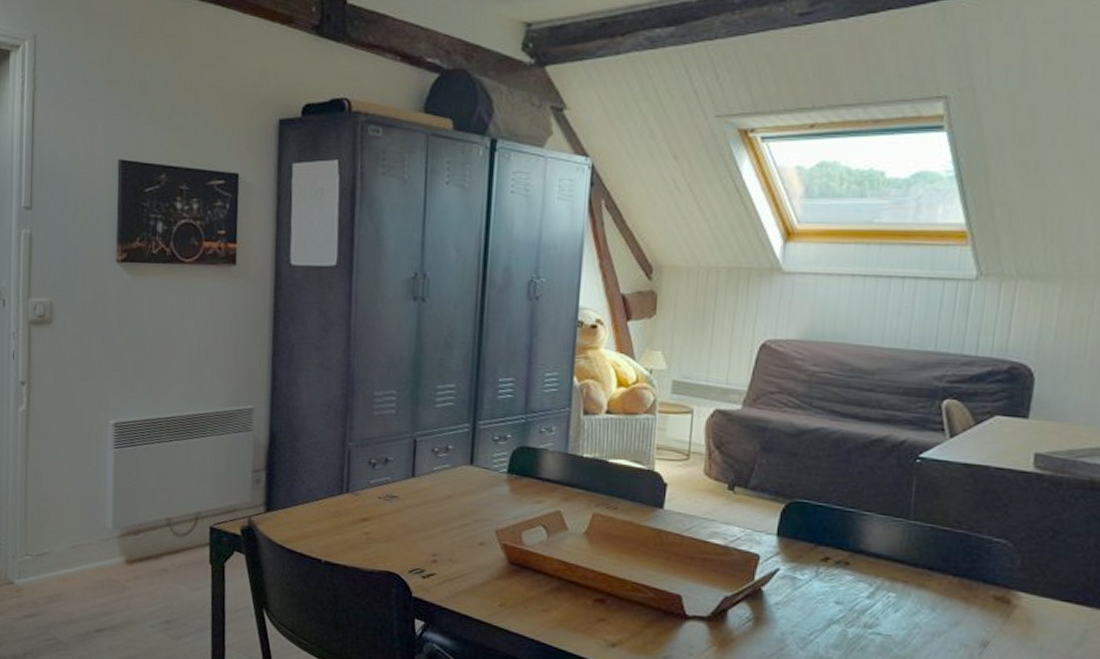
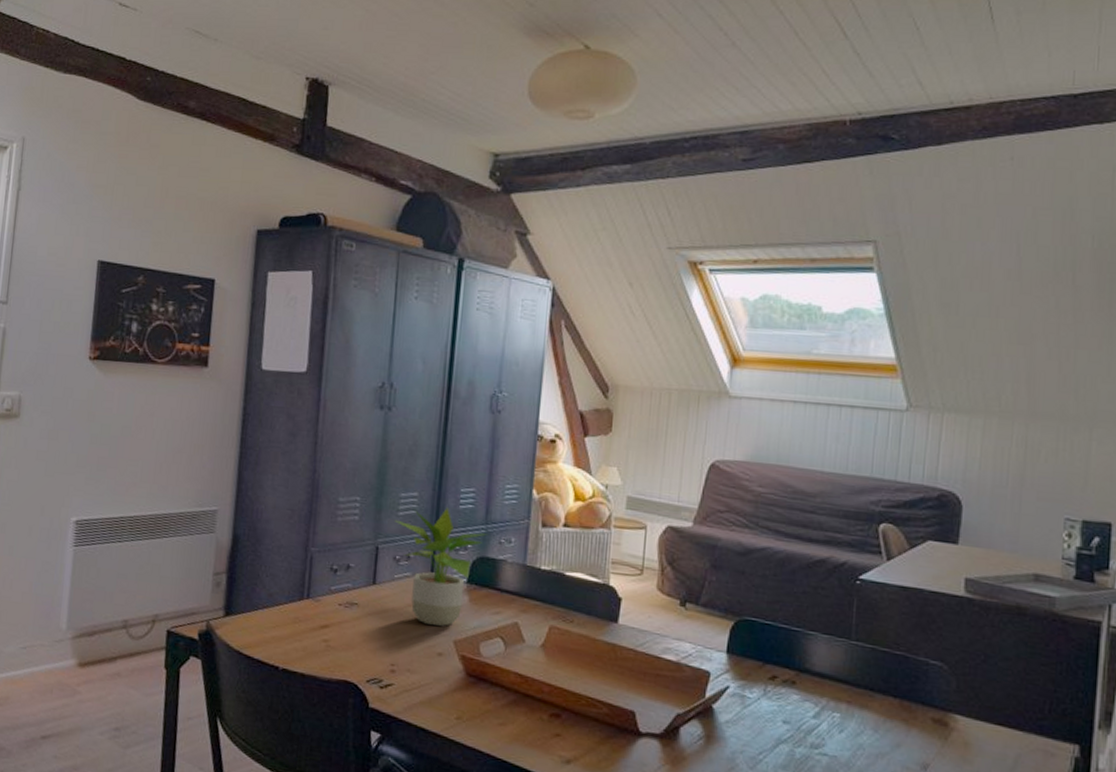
potted plant: none [432,398,529,516] -> present [395,507,489,626]

